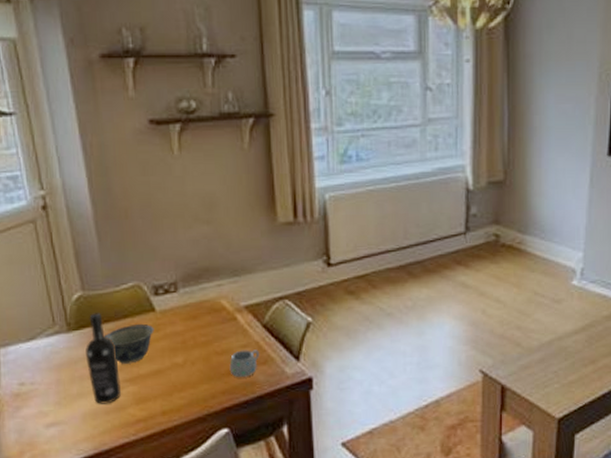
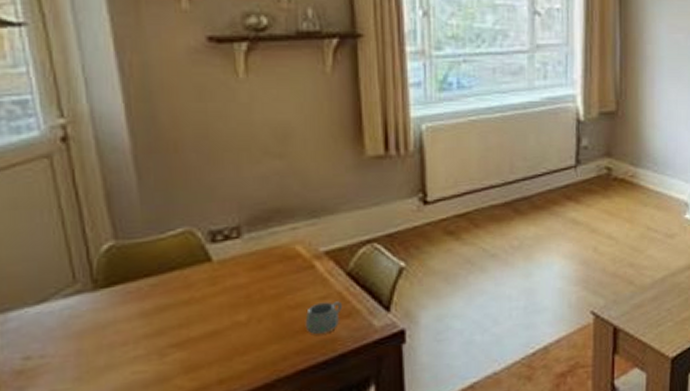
wine bottle: present [86,313,121,404] -> none [118,266,164,377]
bowl: present [104,323,154,364] -> none [143,276,210,326]

